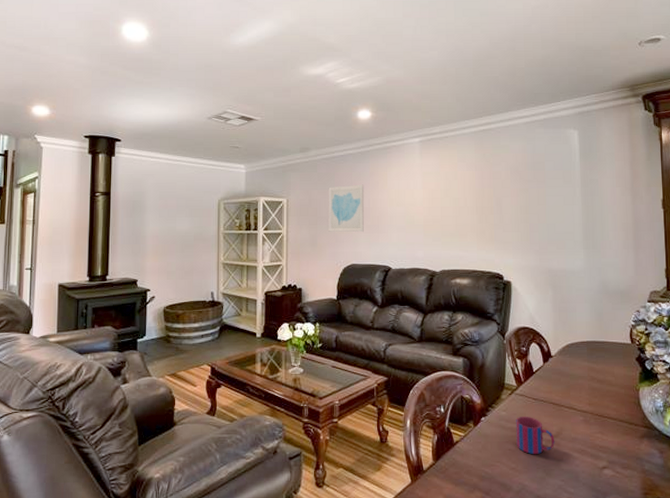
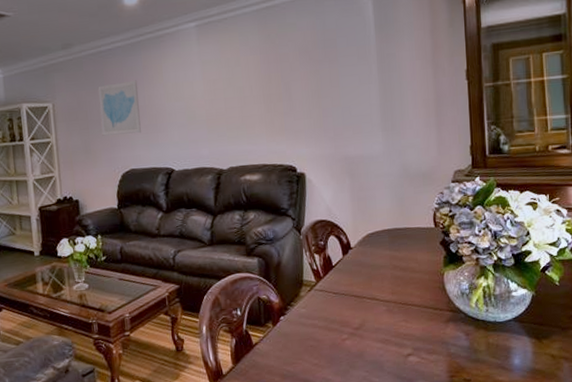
mug: present [516,416,555,454] -> none [316,311,358,349]

